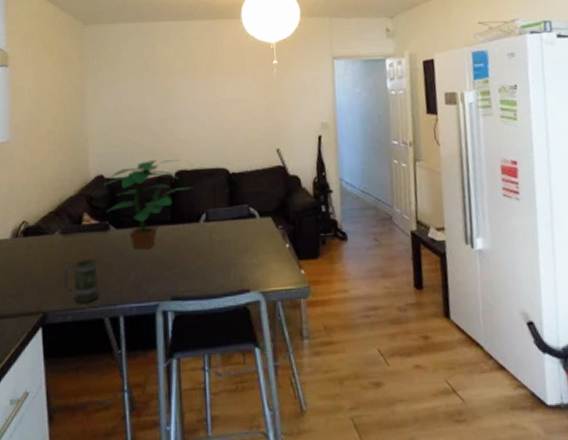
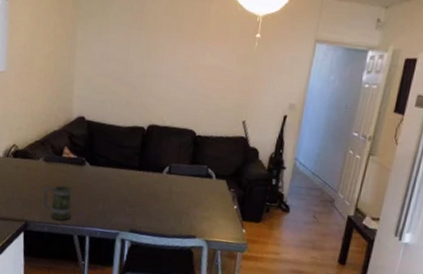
potted plant: present [103,160,193,250] -> none [83,111,162,187]

